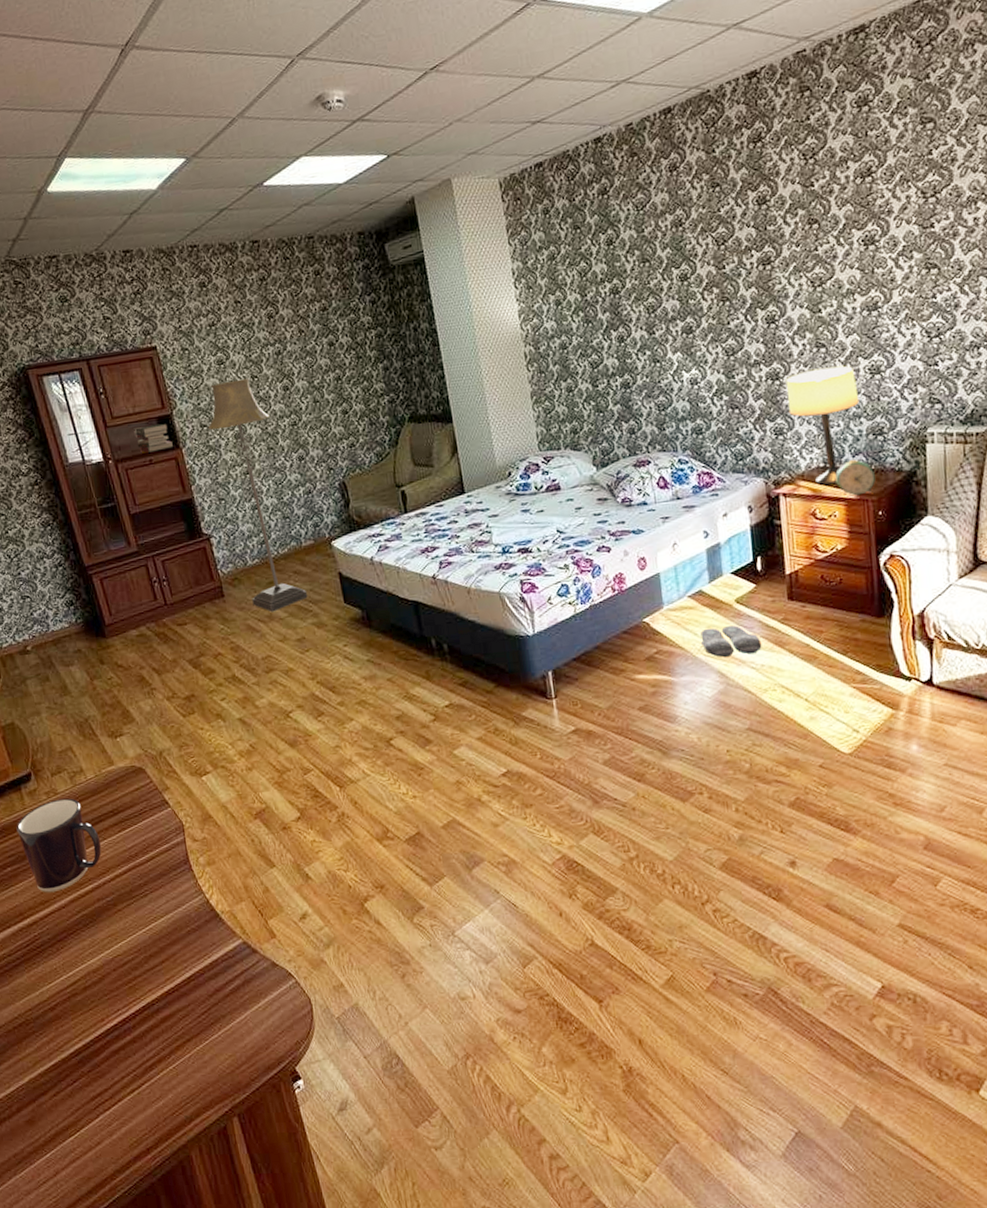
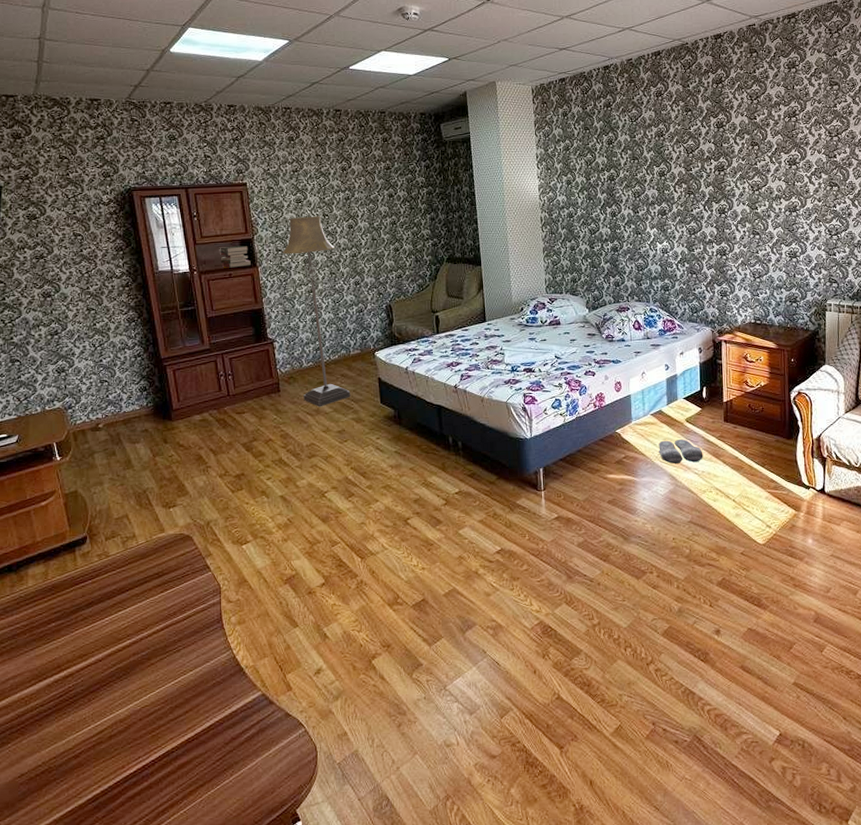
mug: present [16,798,102,893] -> none [66,560,144,647]
table lamp: present [785,365,860,486] -> none [730,249,781,337]
alarm clock: present [835,459,875,497] -> none [762,318,790,346]

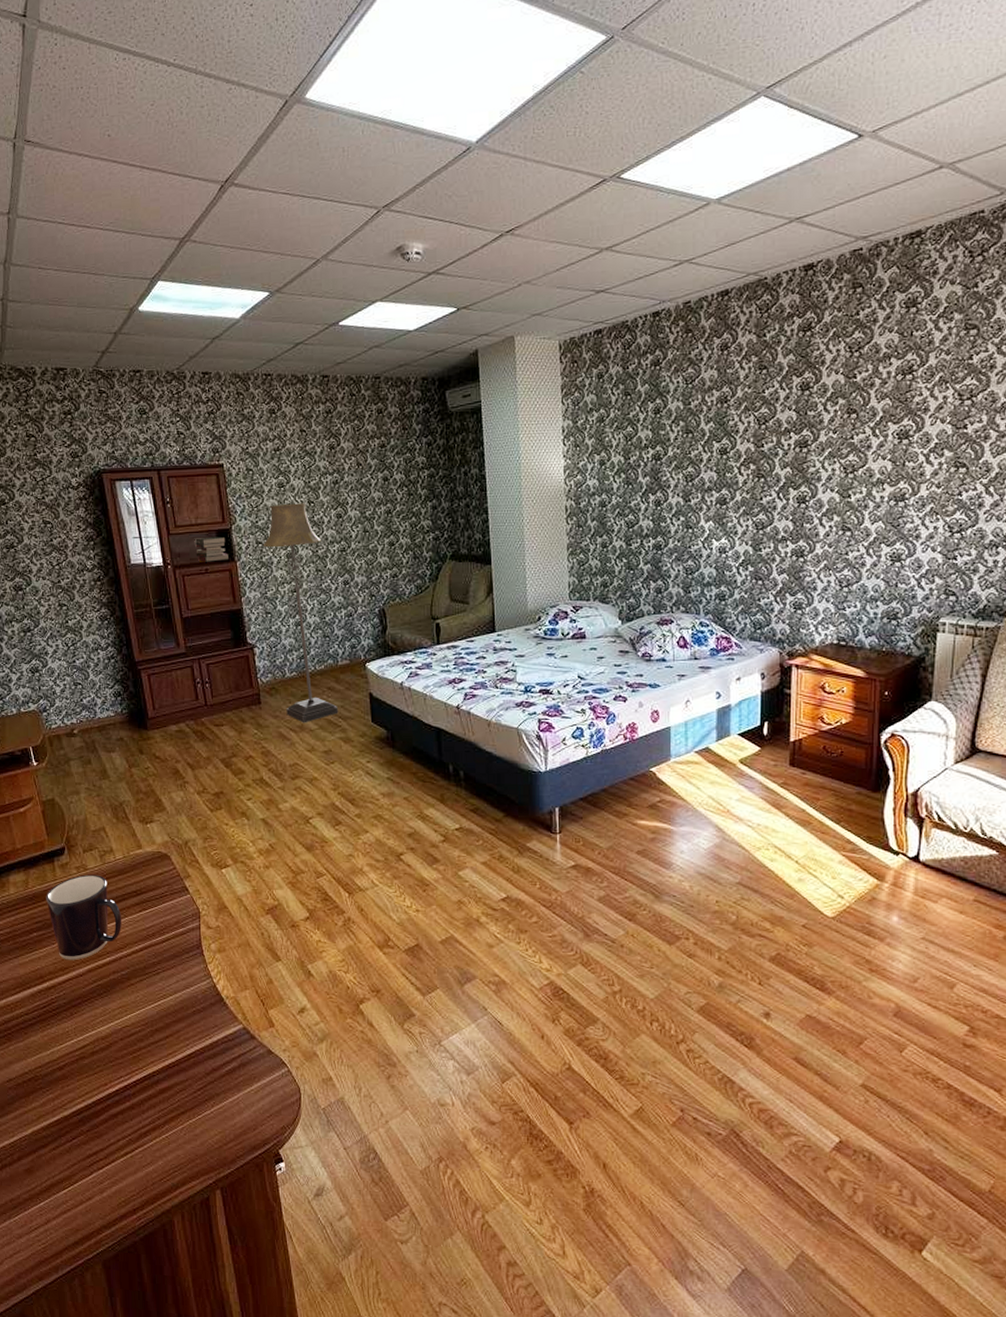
mug: none [66,560,144,647] -> present [46,874,122,961]
slippers: present [658,439,703,464] -> none [702,784,760,813]

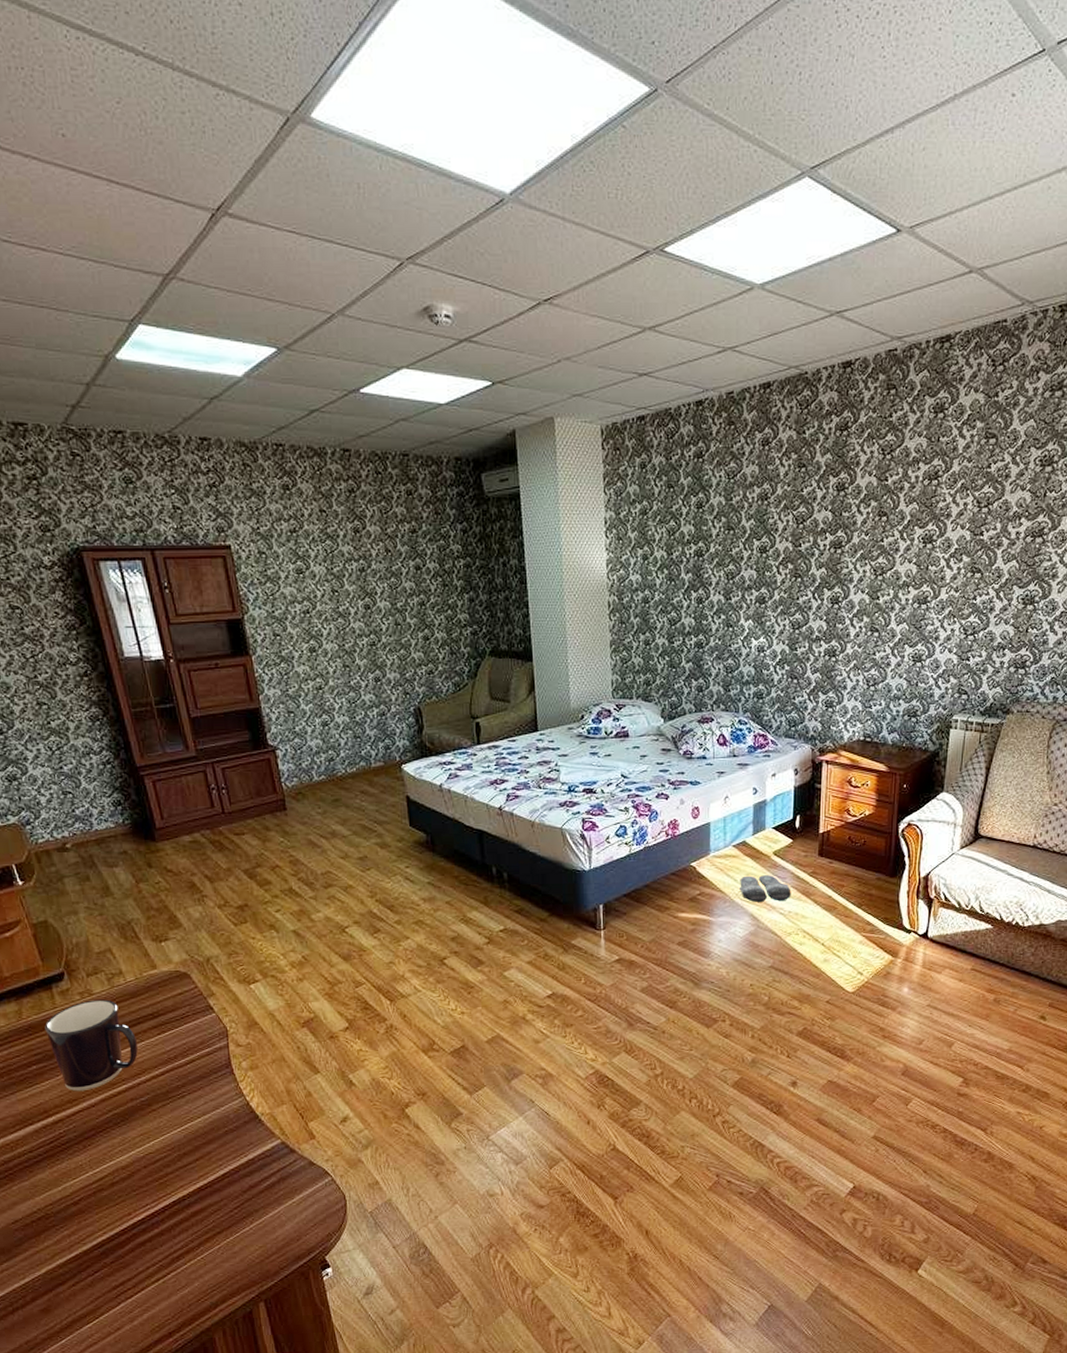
books: present [194,536,230,562] -> none [200,627,243,656]
floor lamp: present [262,503,339,723] -> none [281,592,373,829]
slippers: none [702,784,760,813] -> present [738,875,791,902]

